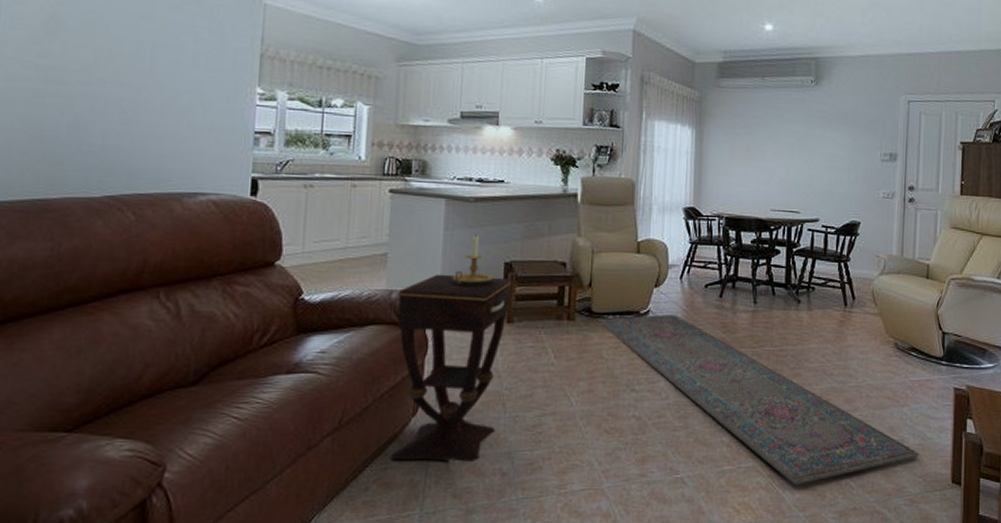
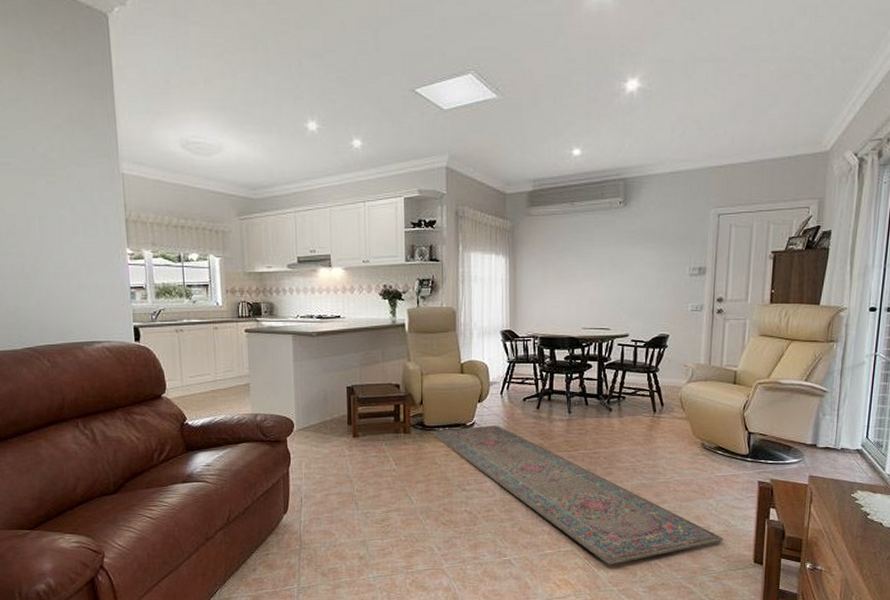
side table: present [391,274,512,463] -> none [262,399,355,549]
candle holder: present [452,234,494,285] -> none [305,364,339,407]

